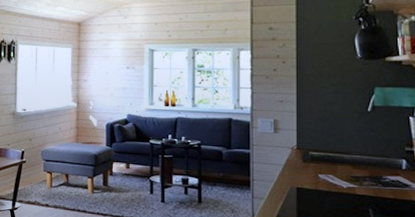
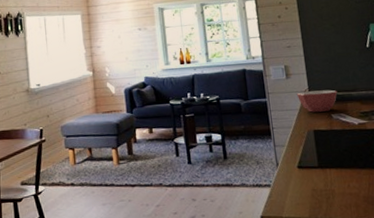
bowl: none [283,148,328,171] -> present [296,90,338,112]

